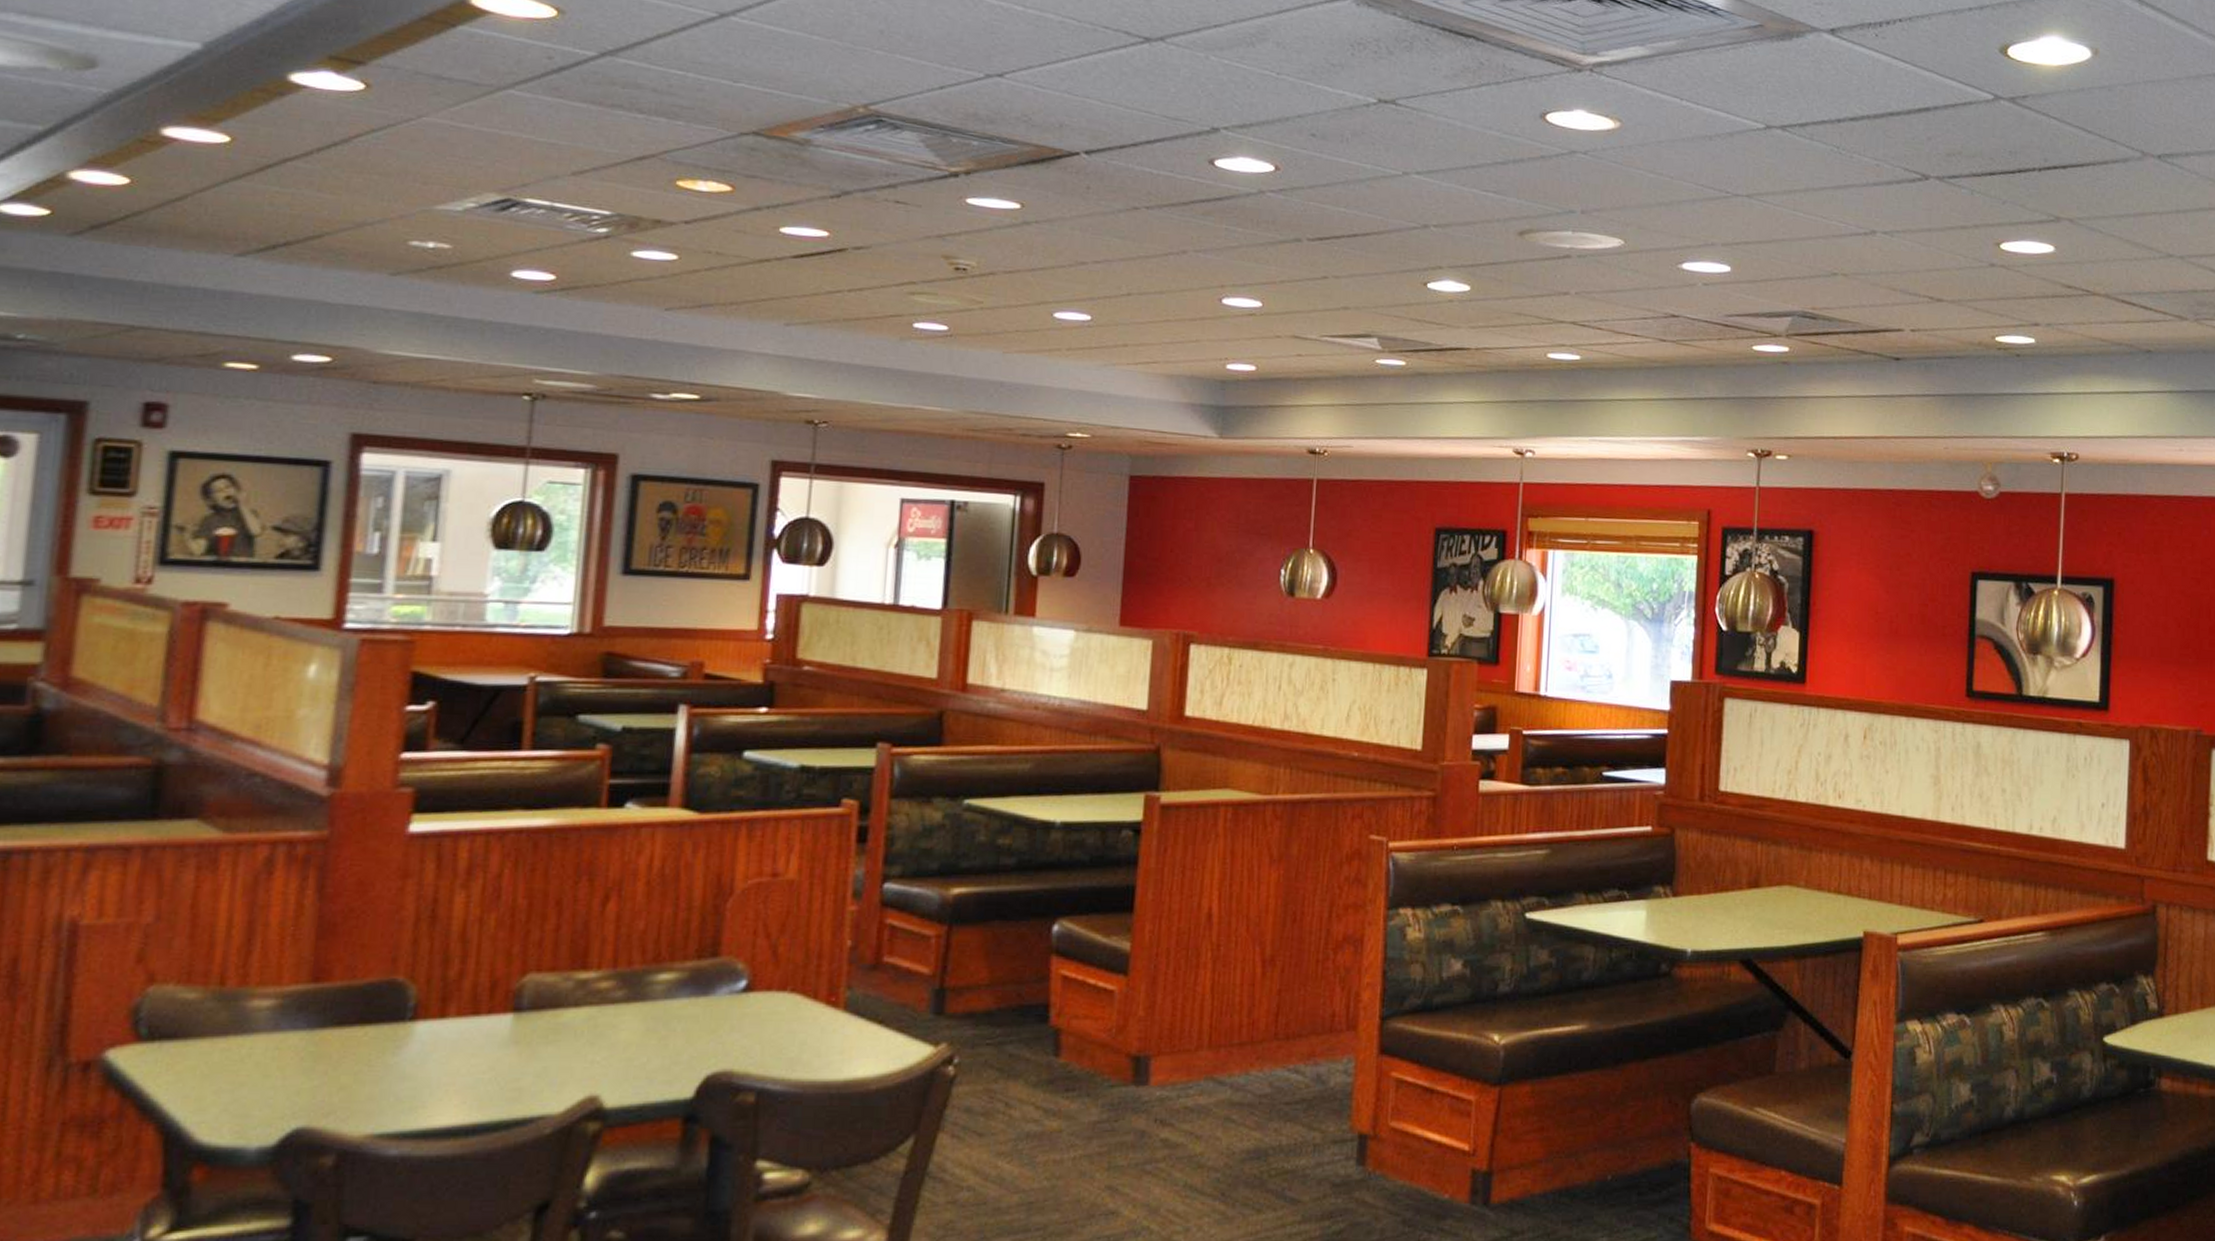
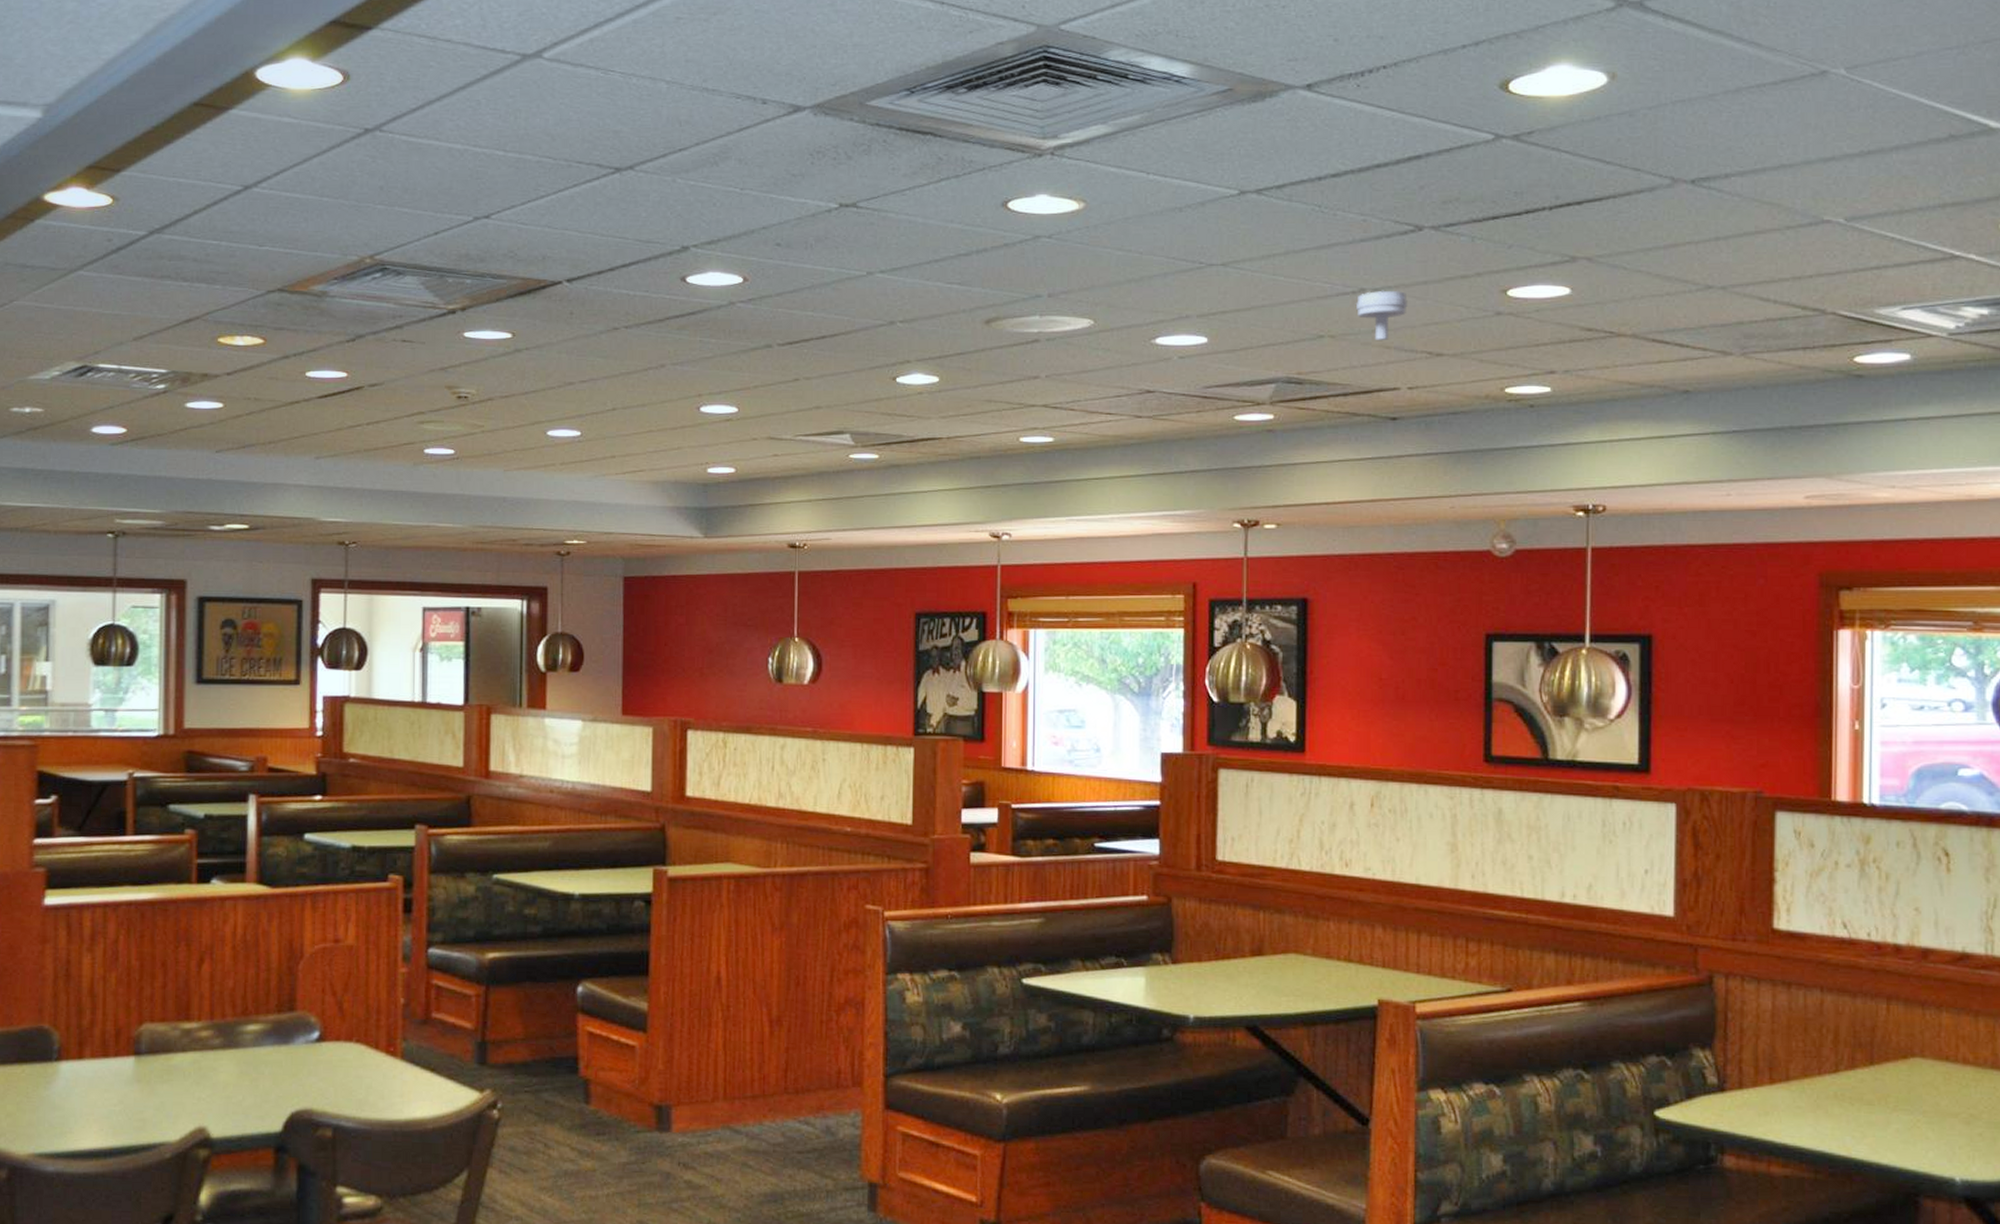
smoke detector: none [1867,234,1913,283] -> present [1356,290,1408,341]

